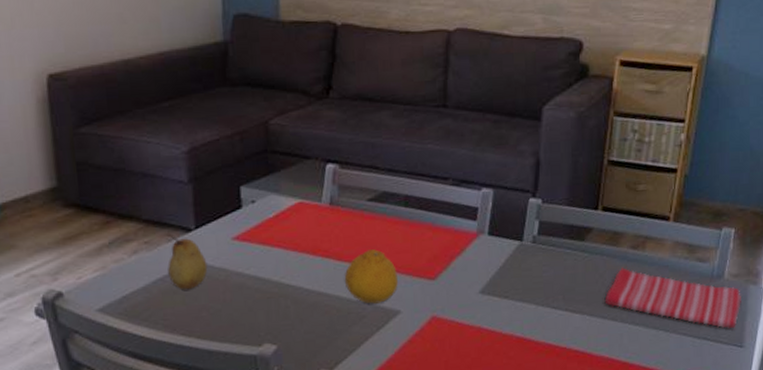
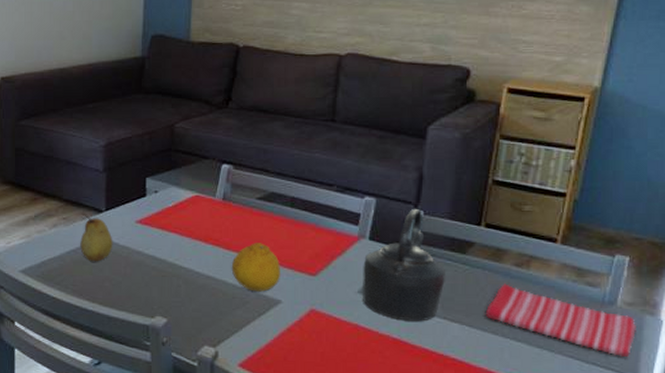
kettle: none [483,196,565,317] -> present [363,208,445,321]

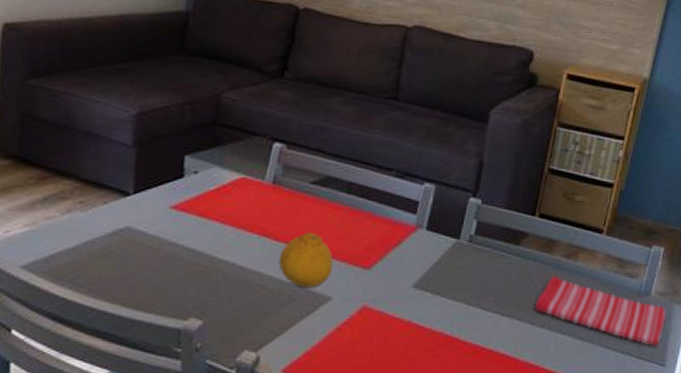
fruit: present [80,212,113,262] -> none [100,194,142,255]
kettle: present [363,208,445,321] -> none [417,196,499,316]

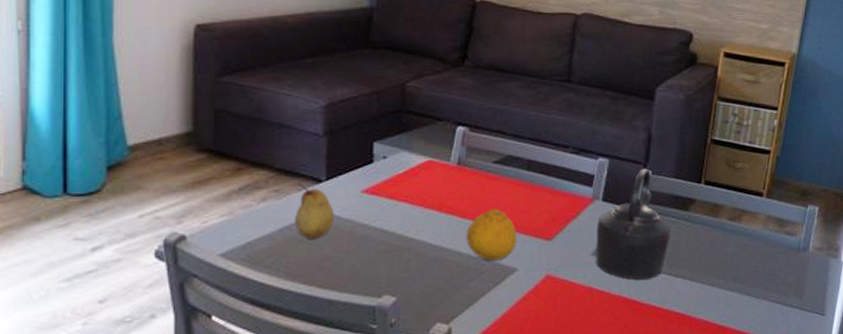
fruit: none [100,194,142,255] -> present [295,182,335,239]
kettle: none [417,196,499,316] -> present [596,168,670,280]
dish towel: present [534,275,666,346] -> none [704,237,823,297]

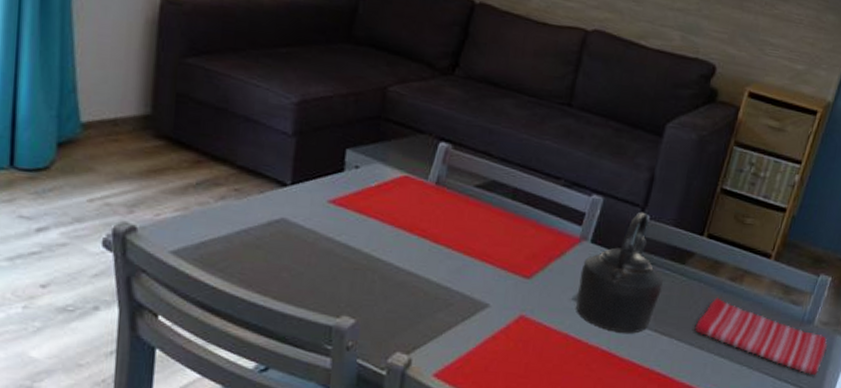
fruit: present [295,182,335,239] -> none [254,183,298,247]
fruit: present [466,209,517,261] -> none [437,237,493,294]
dish towel: none [704,237,823,297] -> present [694,297,828,375]

